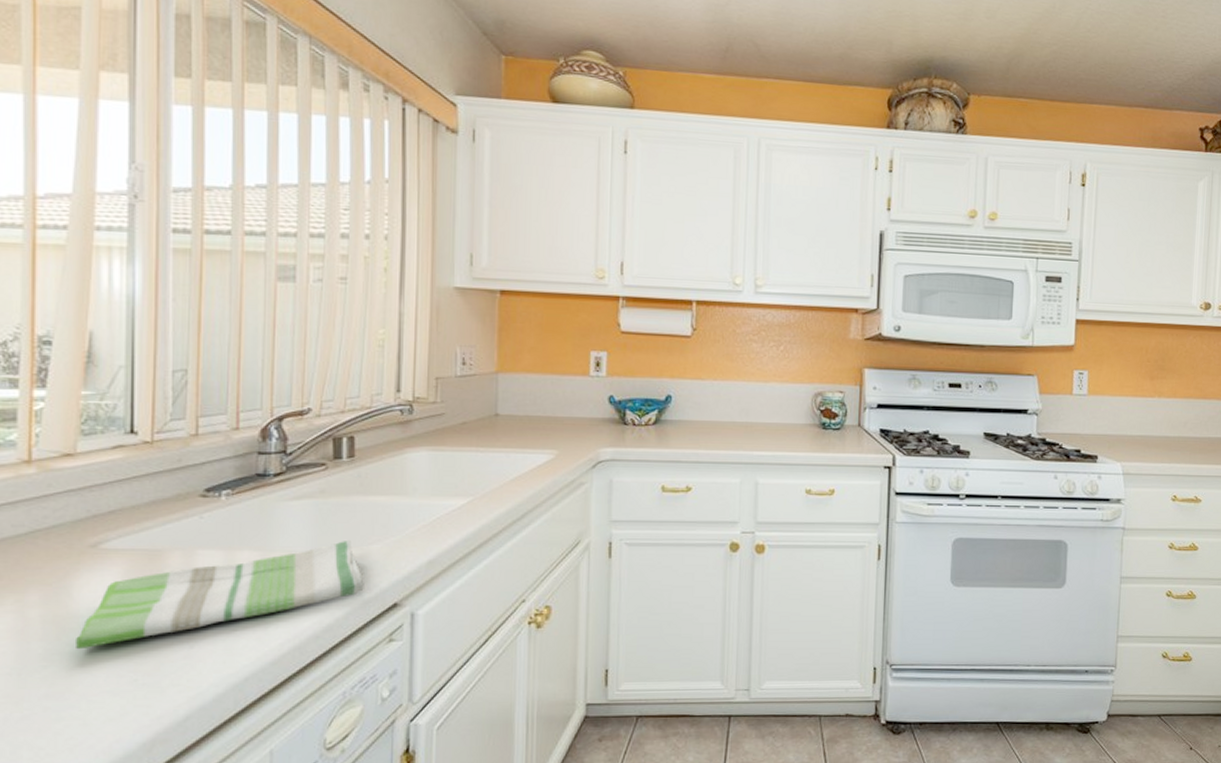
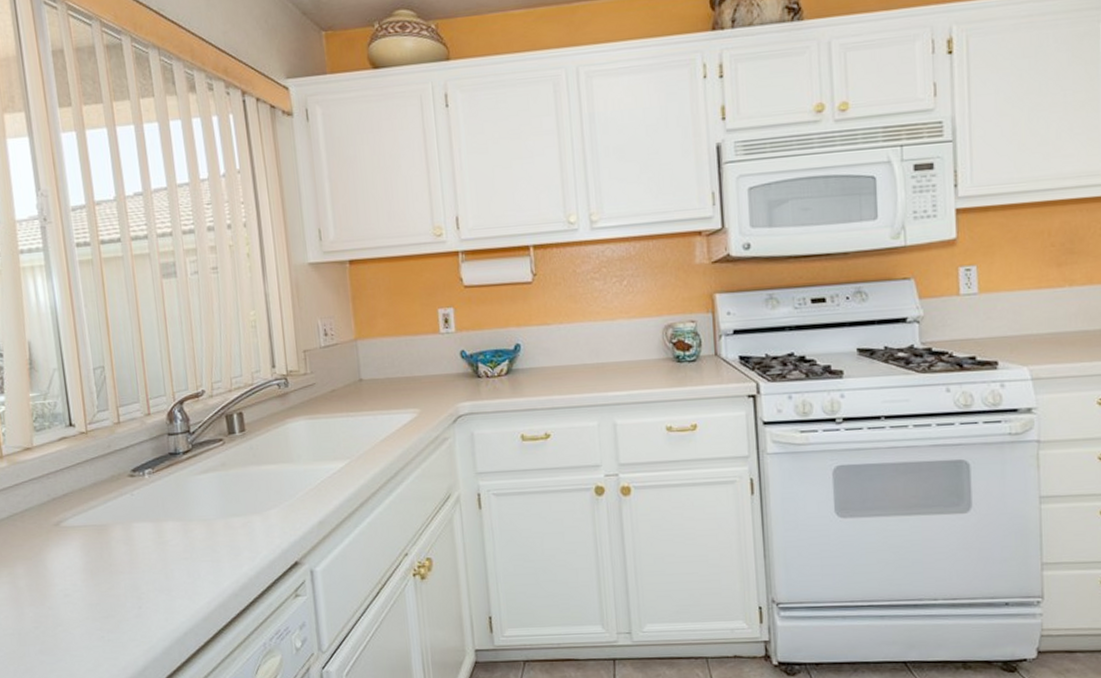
dish towel: present [76,539,364,650] -> none [55,506,269,612]

